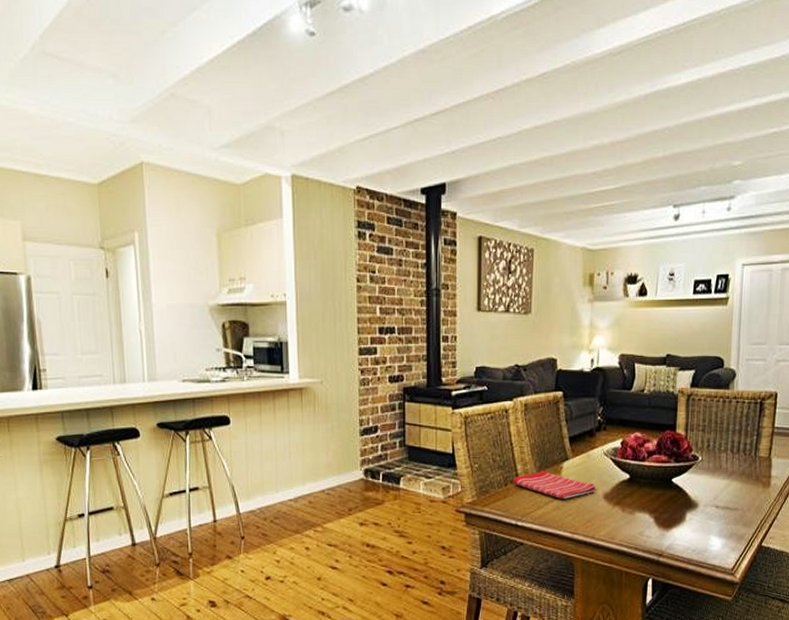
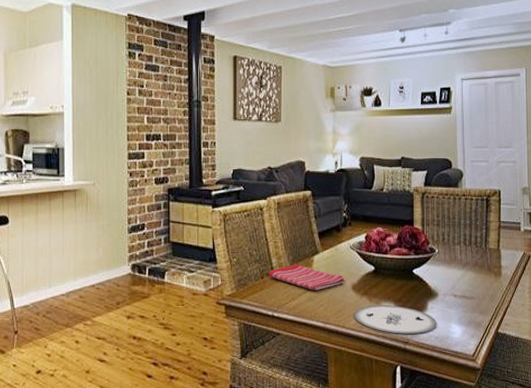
plate: none [604,516,695,546] -> present [354,305,437,334]

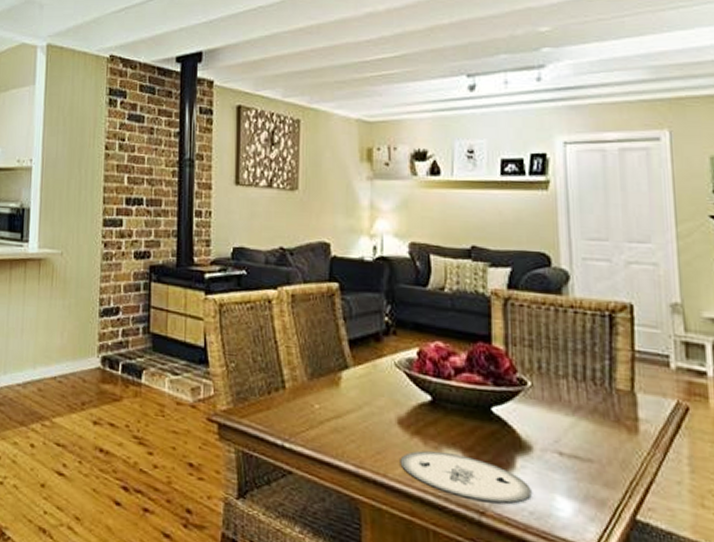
dish towel: present [269,263,346,291] -> none [278,379,388,420]

